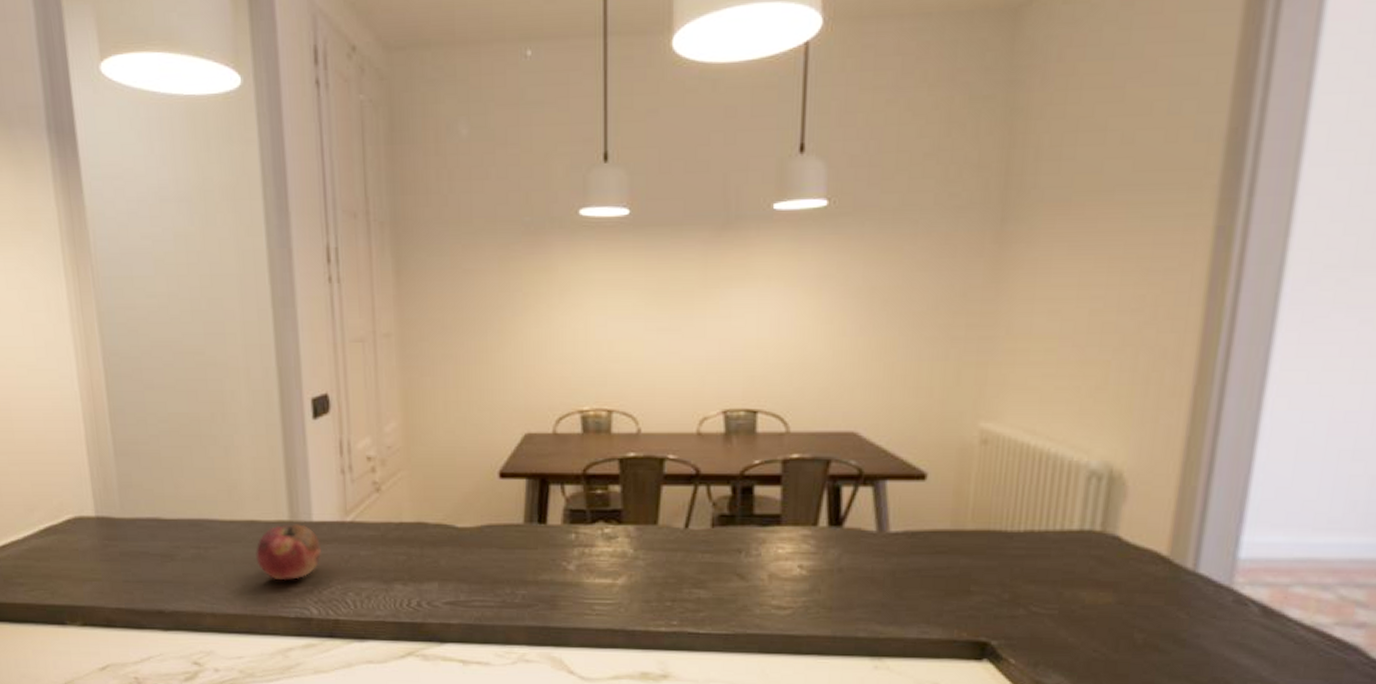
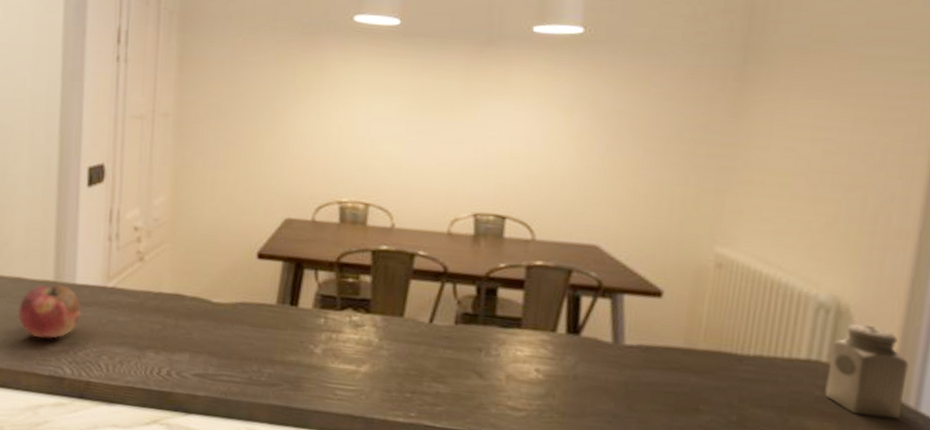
salt shaker: none [1099,488,1186,582] -> present [825,323,909,419]

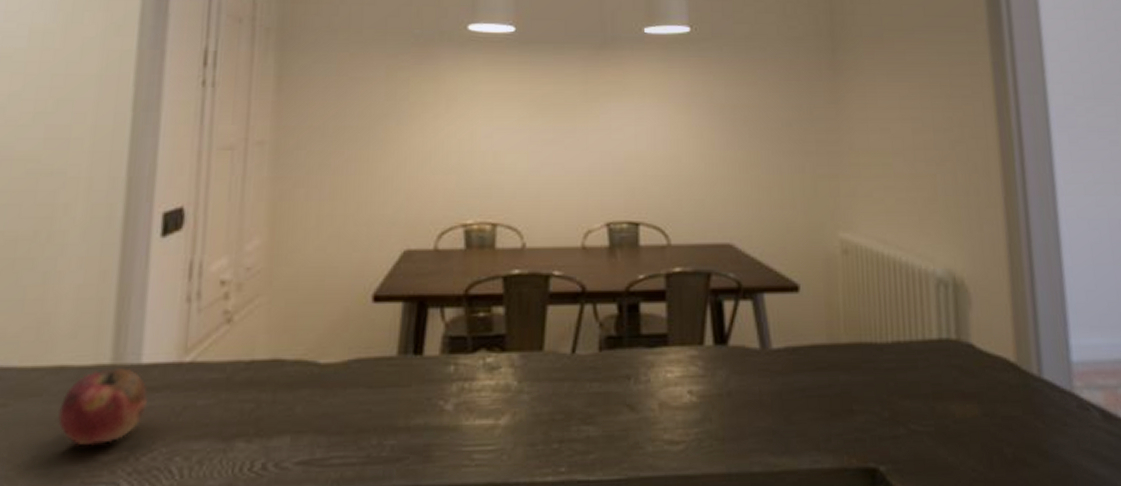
salt shaker: present [825,323,909,419] -> none [956,295,1028,391]

